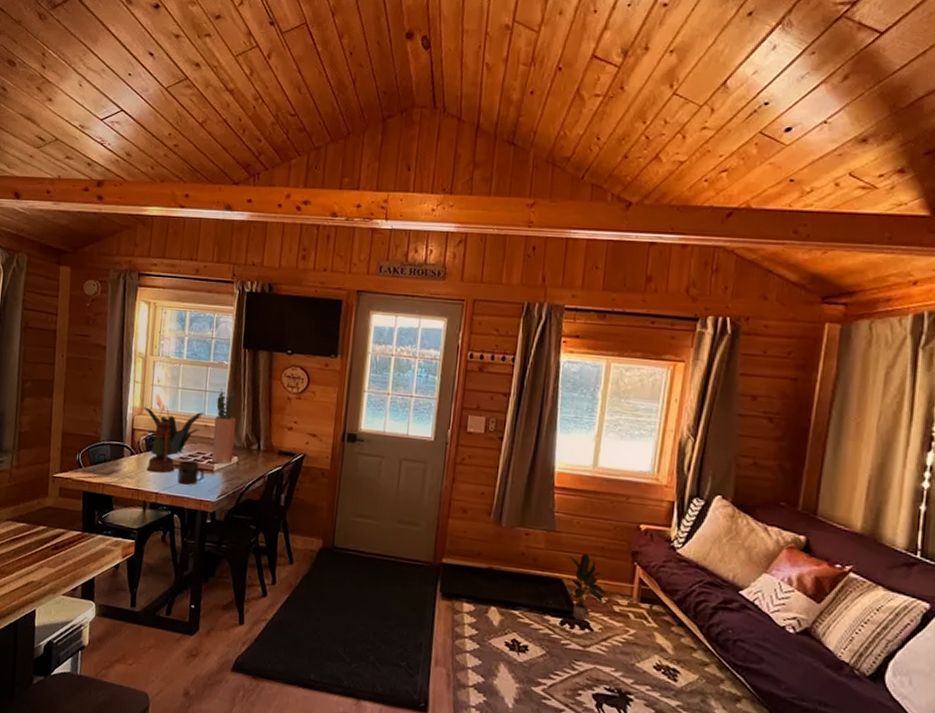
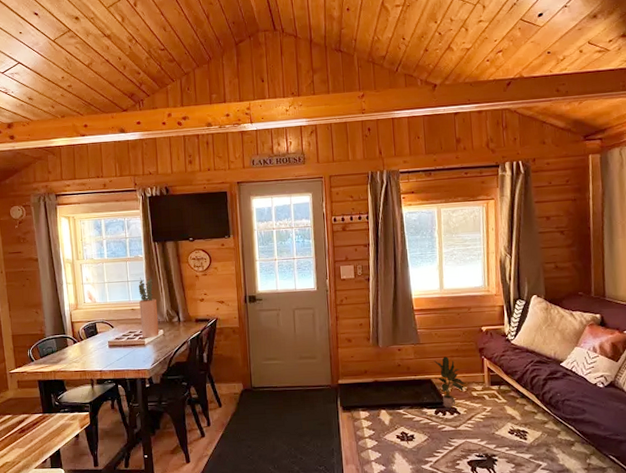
plant: present [141,407,204,455] -> none [78,299,130,337]
lantern: present [146,406,175,473] -> none [89,299,113,355]
mug: present [177,460,205,485] -> none [114,339,138,360]

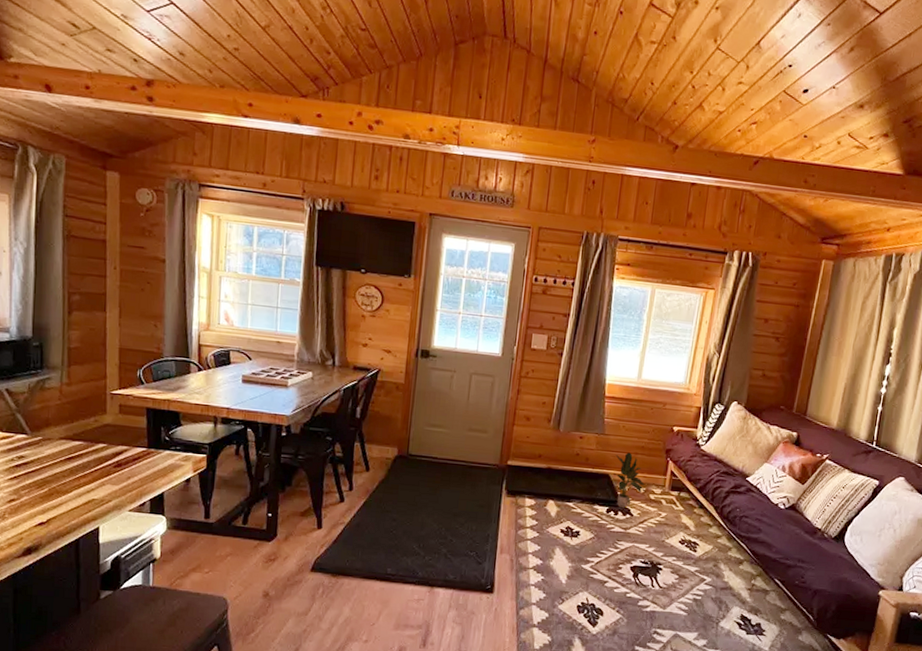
vase: present [138,274,160,338] -> none [285,303,311,380]

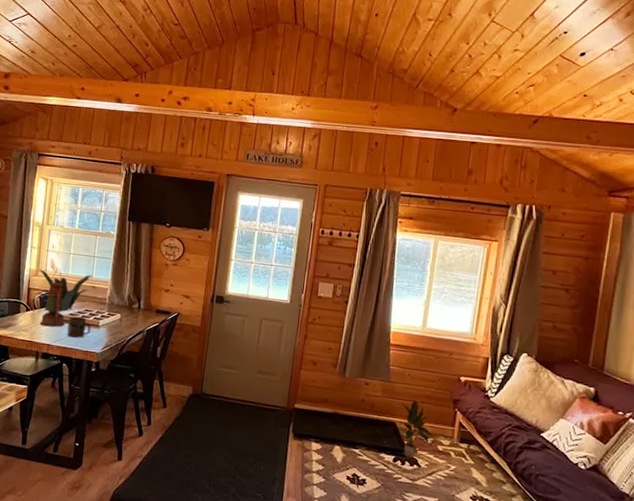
plant: none [208,322,276,370] -> present [36,269,92,311]
lantern: none [216,322,247,389] -> present [39,269,65,327]
mug: none [249,376,279,400] -> present [67,316,91,338]

